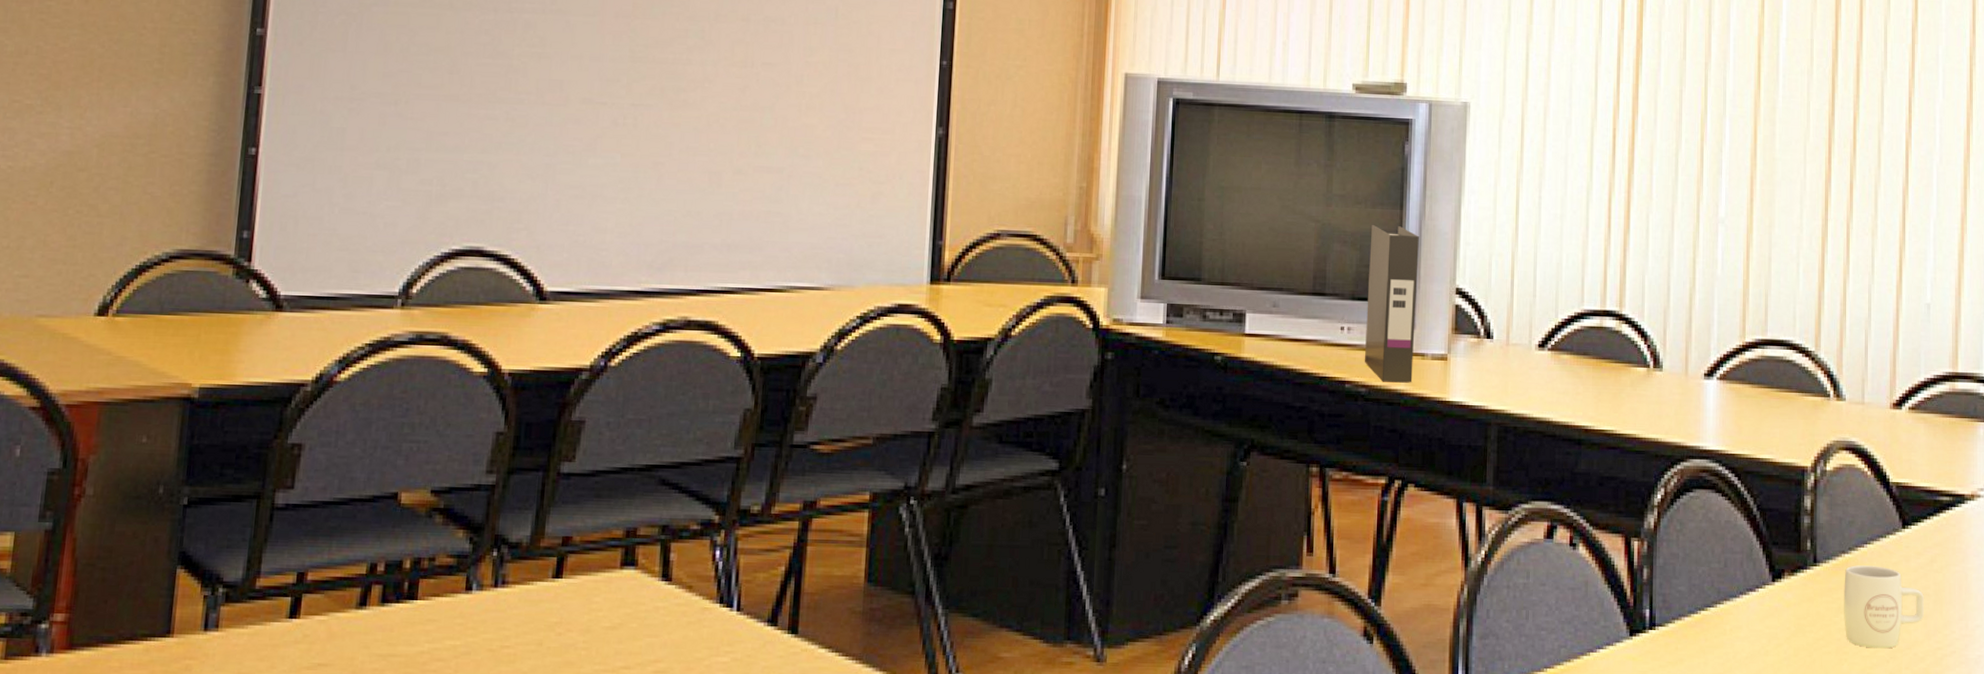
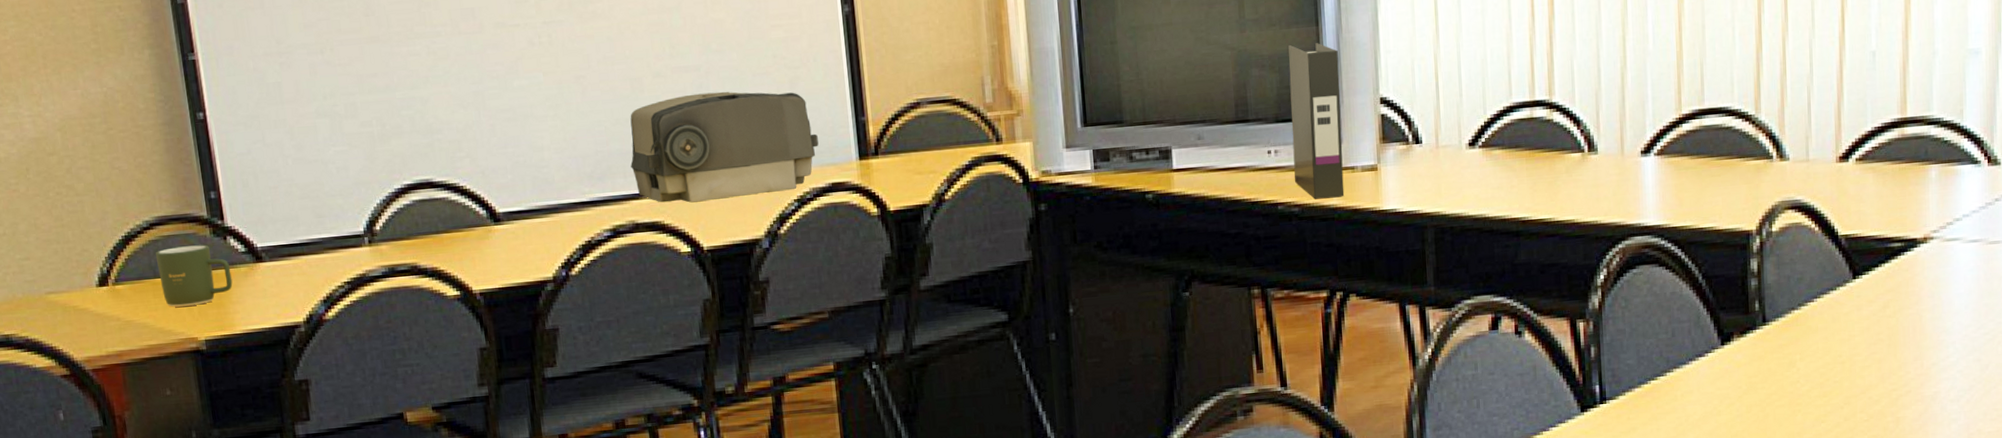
mug: none [165,284,246,349] -> present [155,244,233,307]
projector: none [694,195,892,307] -> present [630,91,819,203]
mug: present [1844,565,1924,649] -> none [1794,318,1878,397]

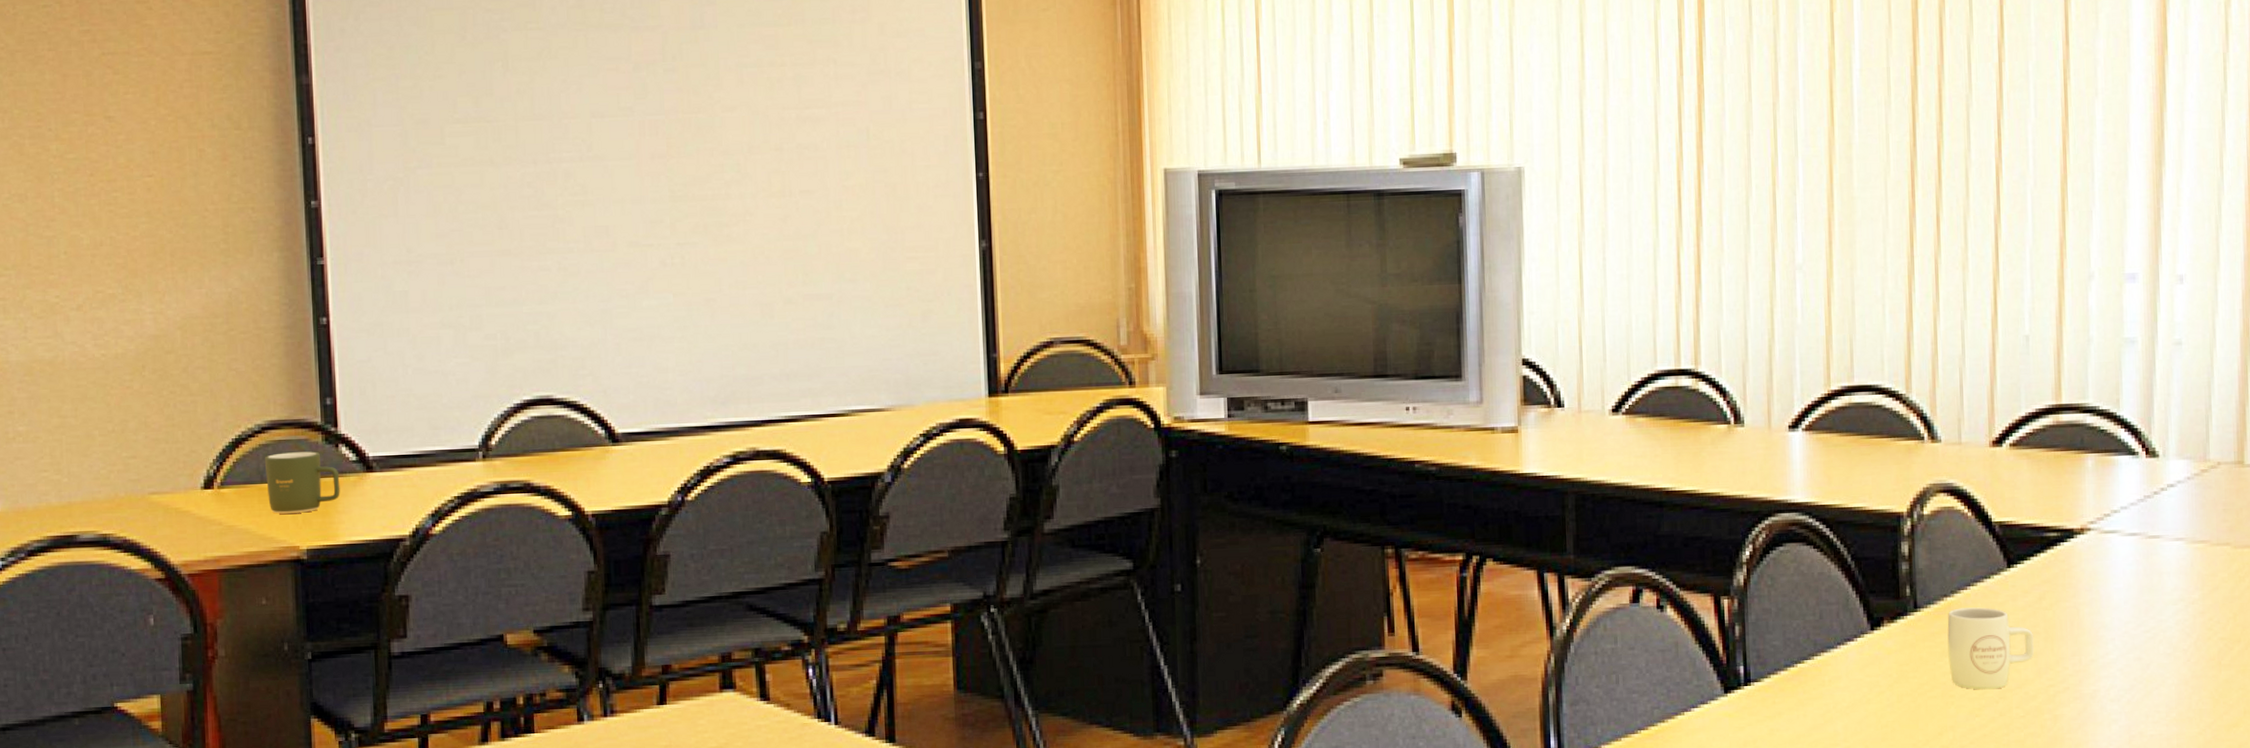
projector: present [630,91,819,203] -> none [755,321,948,433]
binder: present [1288,43,1345,199] -> none [1430,301,1484,459]
mug: none [1794,318,1878,397] -> present [1947,607,2034,690]

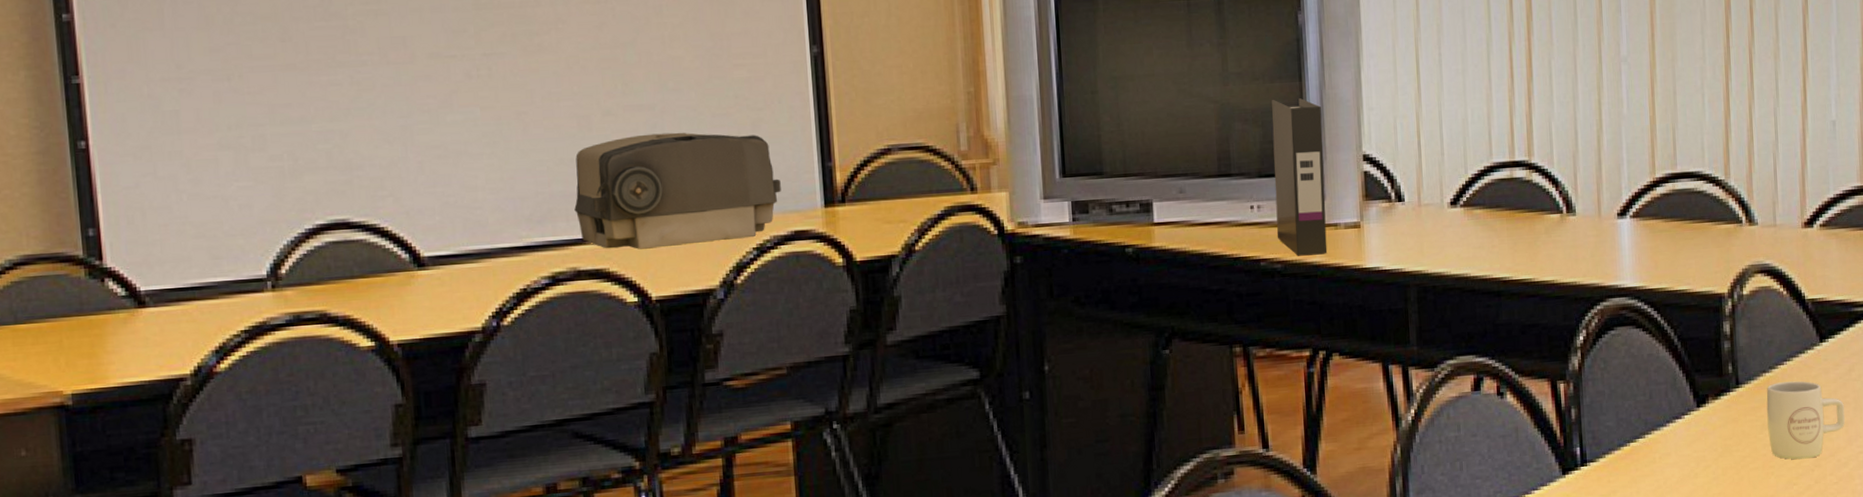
mug: present [264,451,340,514] -> none [17,287,109,357]
projector: none [755,321,948,433] -> present [574,132,781,250]
binder: none [1430,301,1484,459] -> present [1272,98,1328,256]

